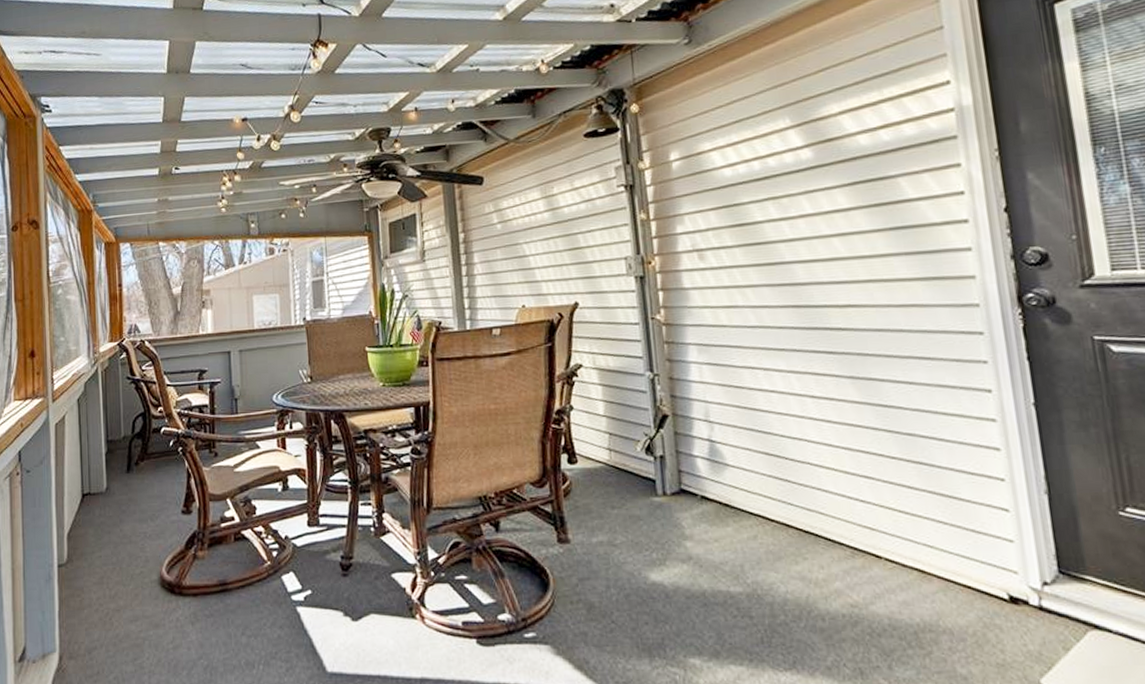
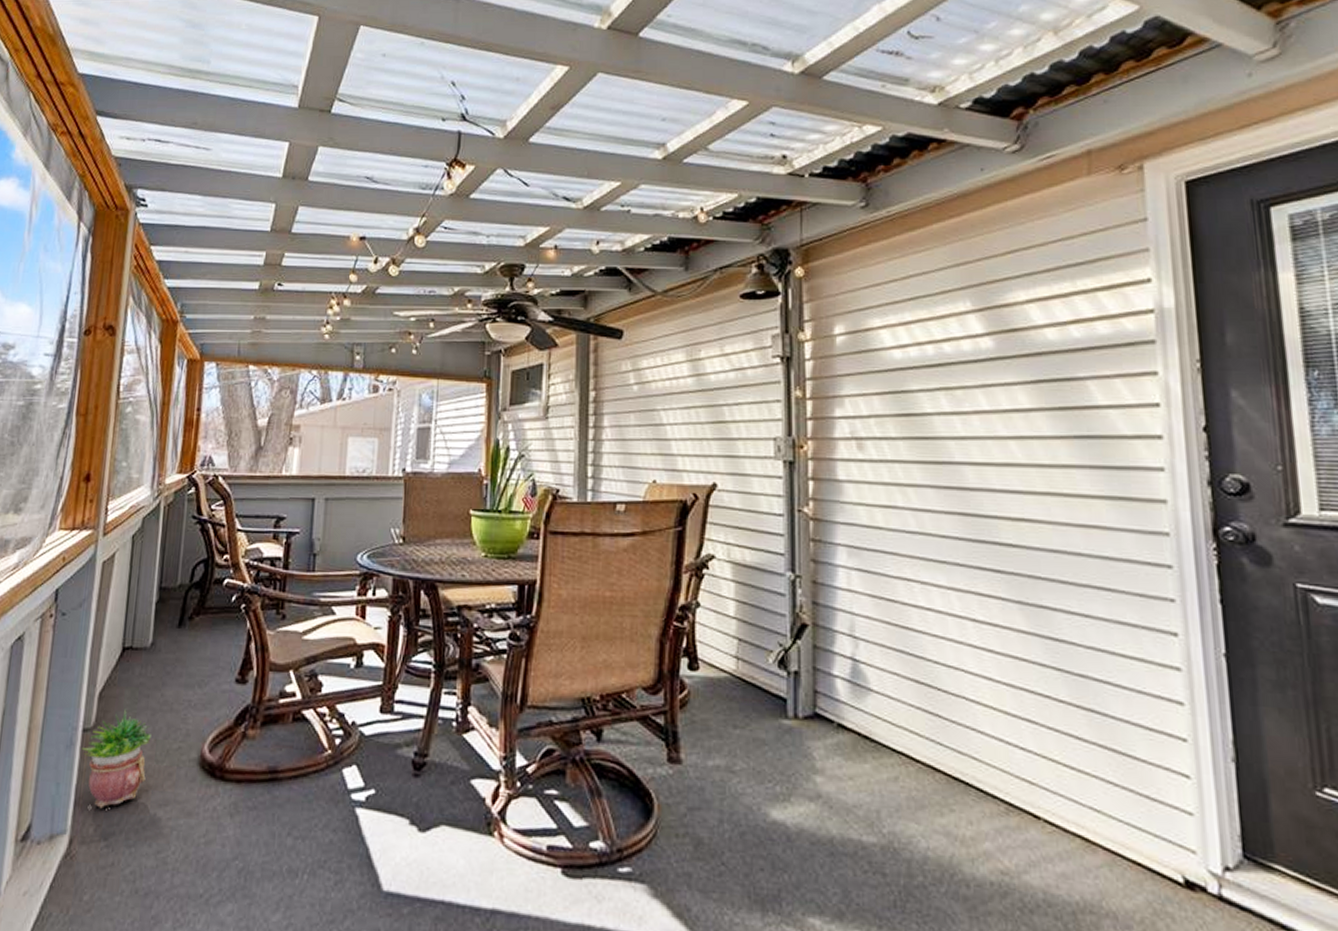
potted plant: none [59,545,116,629] -> present [81,708,151,809]

